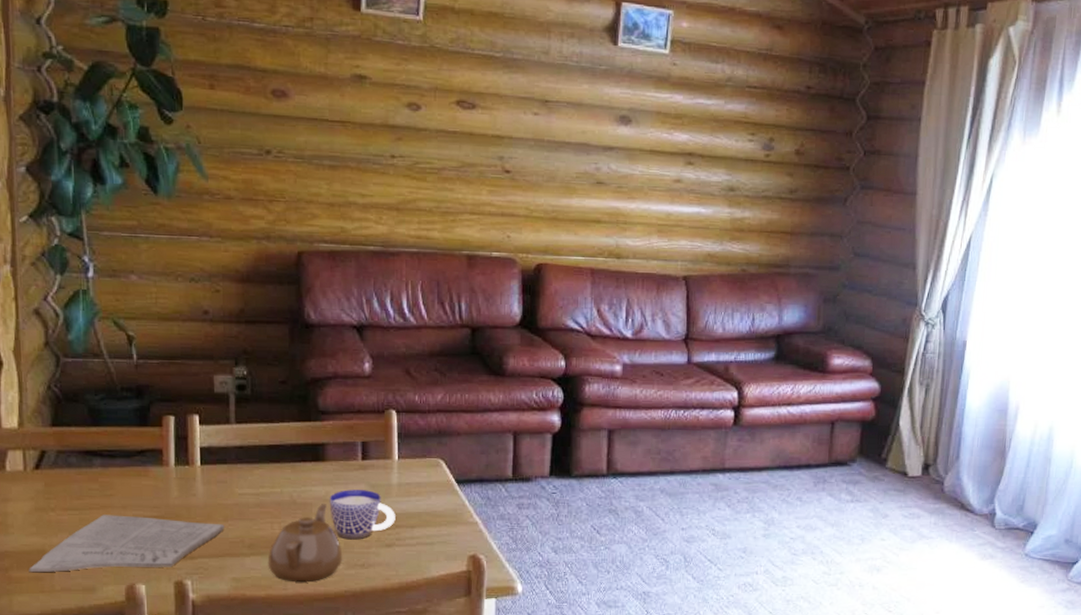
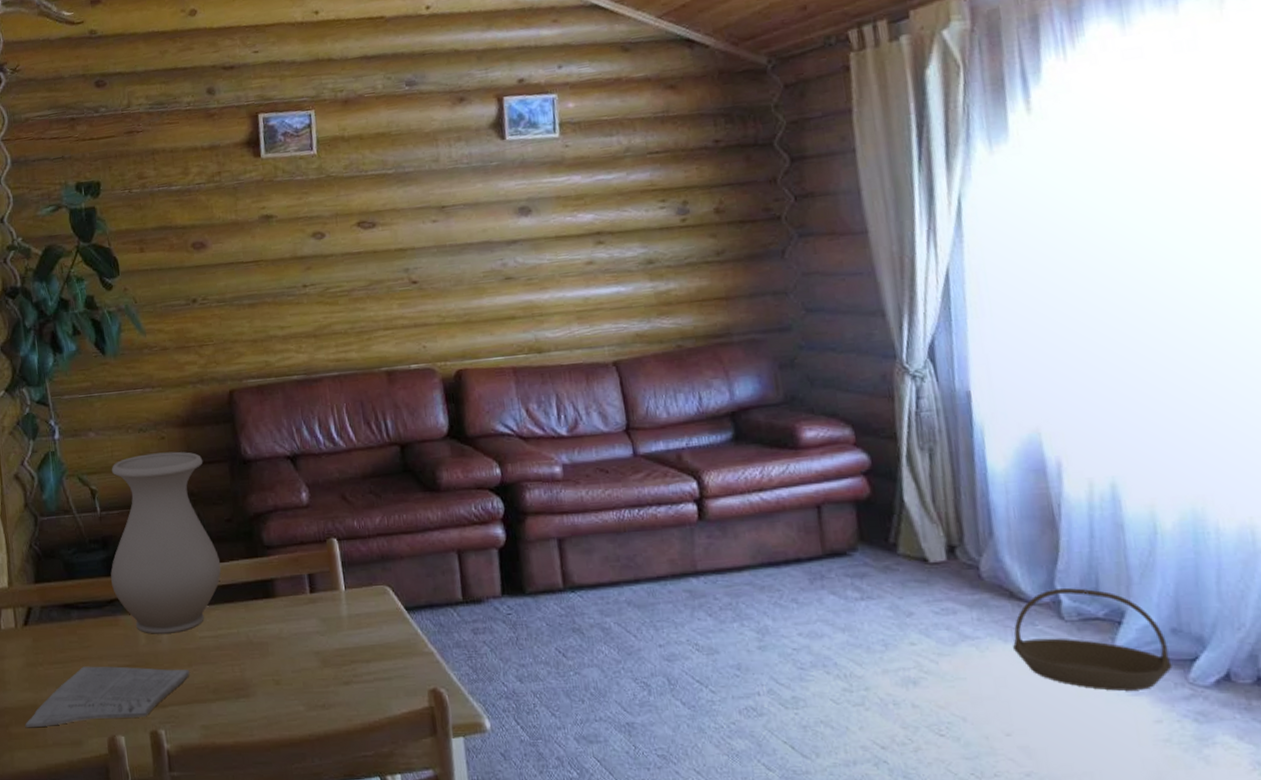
vase: none [144,305,270,488] -> present [110,451,222,634]
teapot: present [267,504,343,582] -> none [232,642,303,727]
cup: present [329,490,395,540] -> none [283,624,350,679]
basket: none [954,504,1060,583] -> present [1012,588,1173,691]

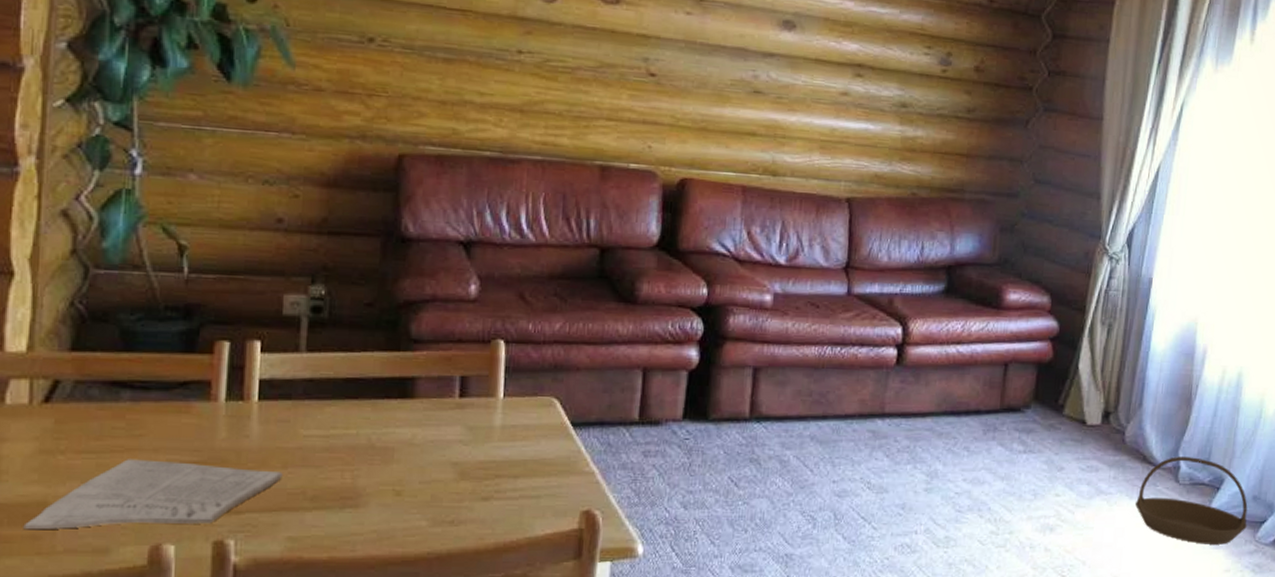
vase: present [110,451,222,634] -> none [189,212,349,428]

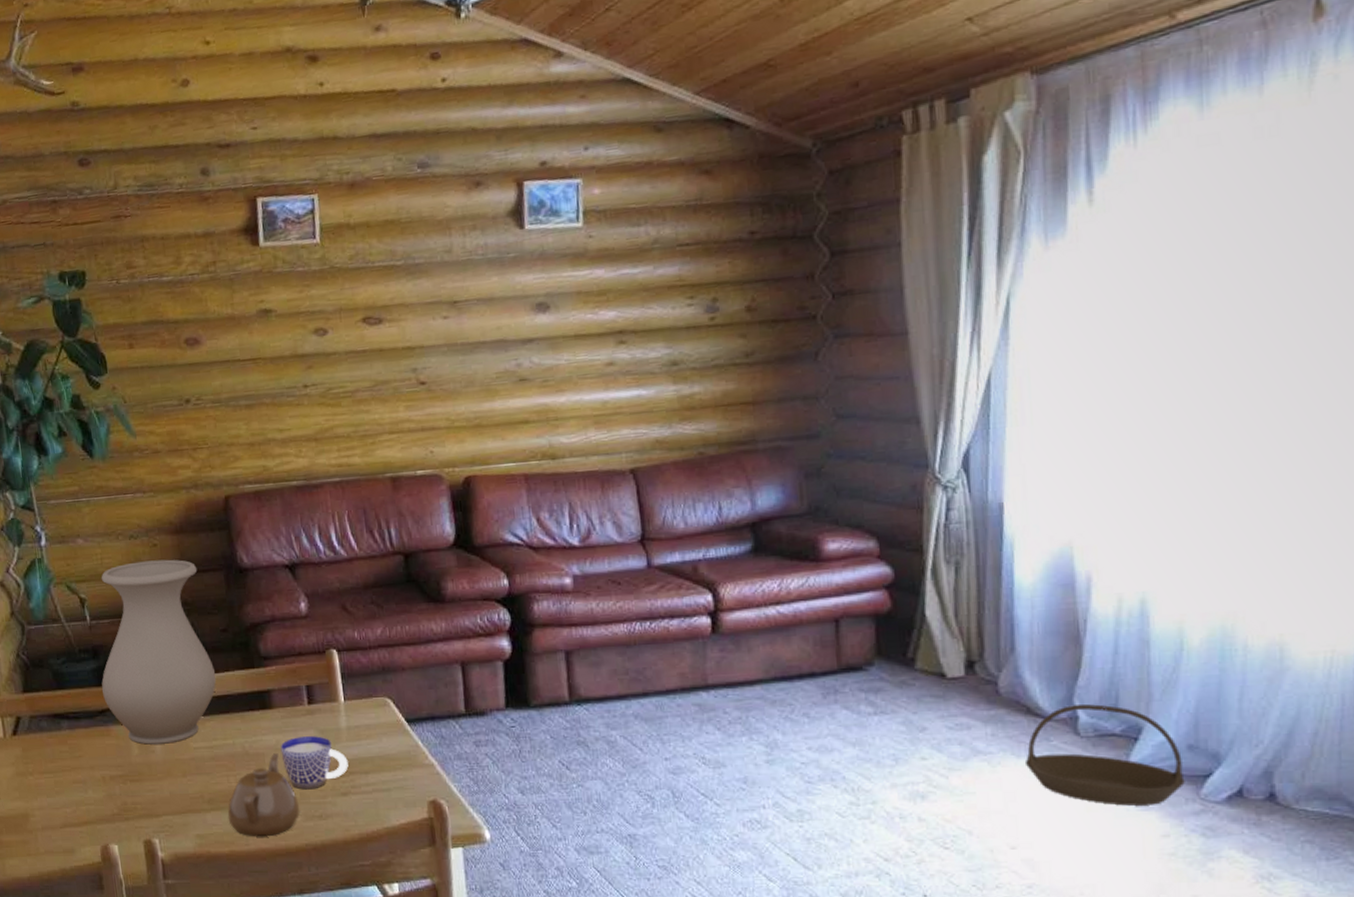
newspaper: present [23,459,283,530] -> none [16,776,184,837]
vase: none [189,212,349,428] -> present [101,559,217,745]
teapot: none [333,449,428,541] -> present [227,753,300,836]
cup: none [415,432,496,492] -> present [280,736,349,790]

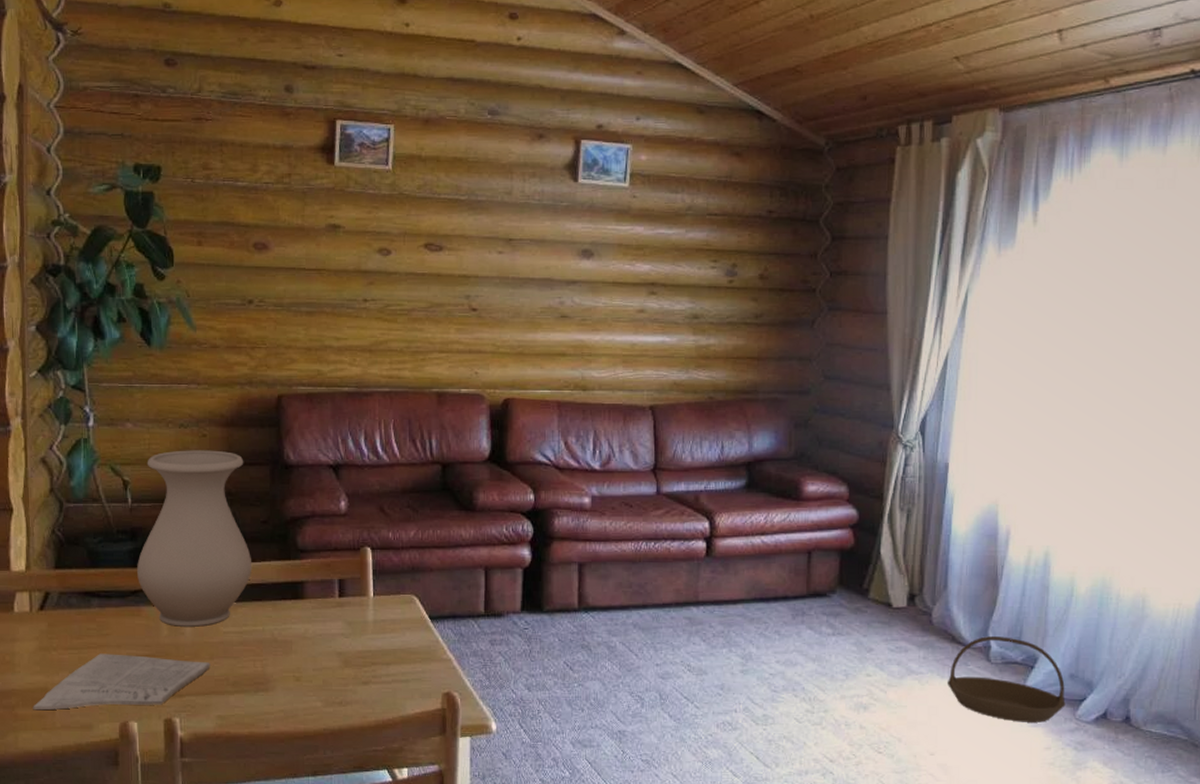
newspaper: none [16,776,184,837] -> present [33,653,211,711]
teapot: present [227,753,300,836] -> none [250,641,321,719]
cup: present [280,736,349,790] -> none [308,627,371,677]

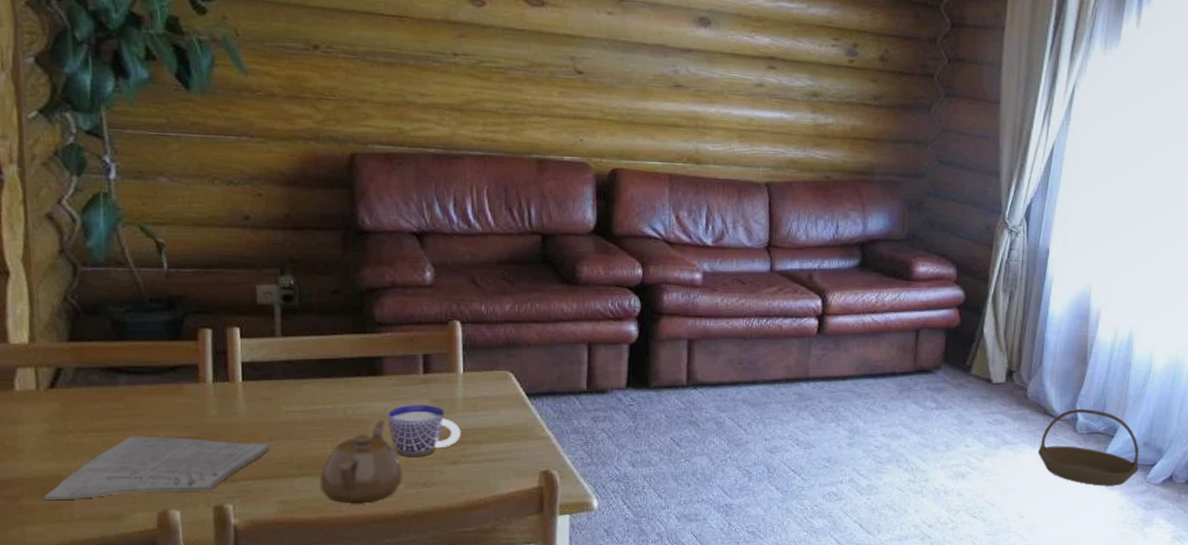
vase: present [137,450,253,627] -> none [176,210,321,406]
teapot: none [250,641,321,719] -> present [319,420,403,503]
cup: none [308,627,371,677] -> present [387,405,461,458]

